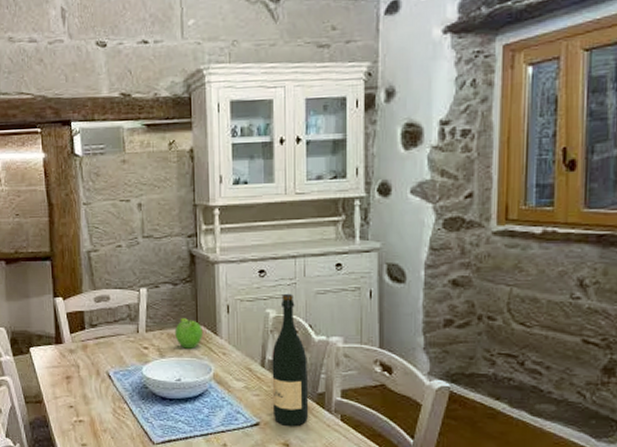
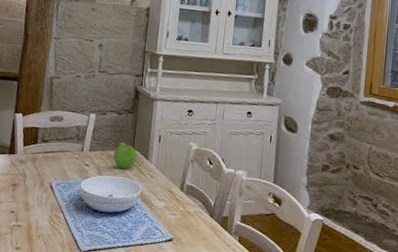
wine bottle: present [272,293,309,427] -> none [185,131,218,245]

